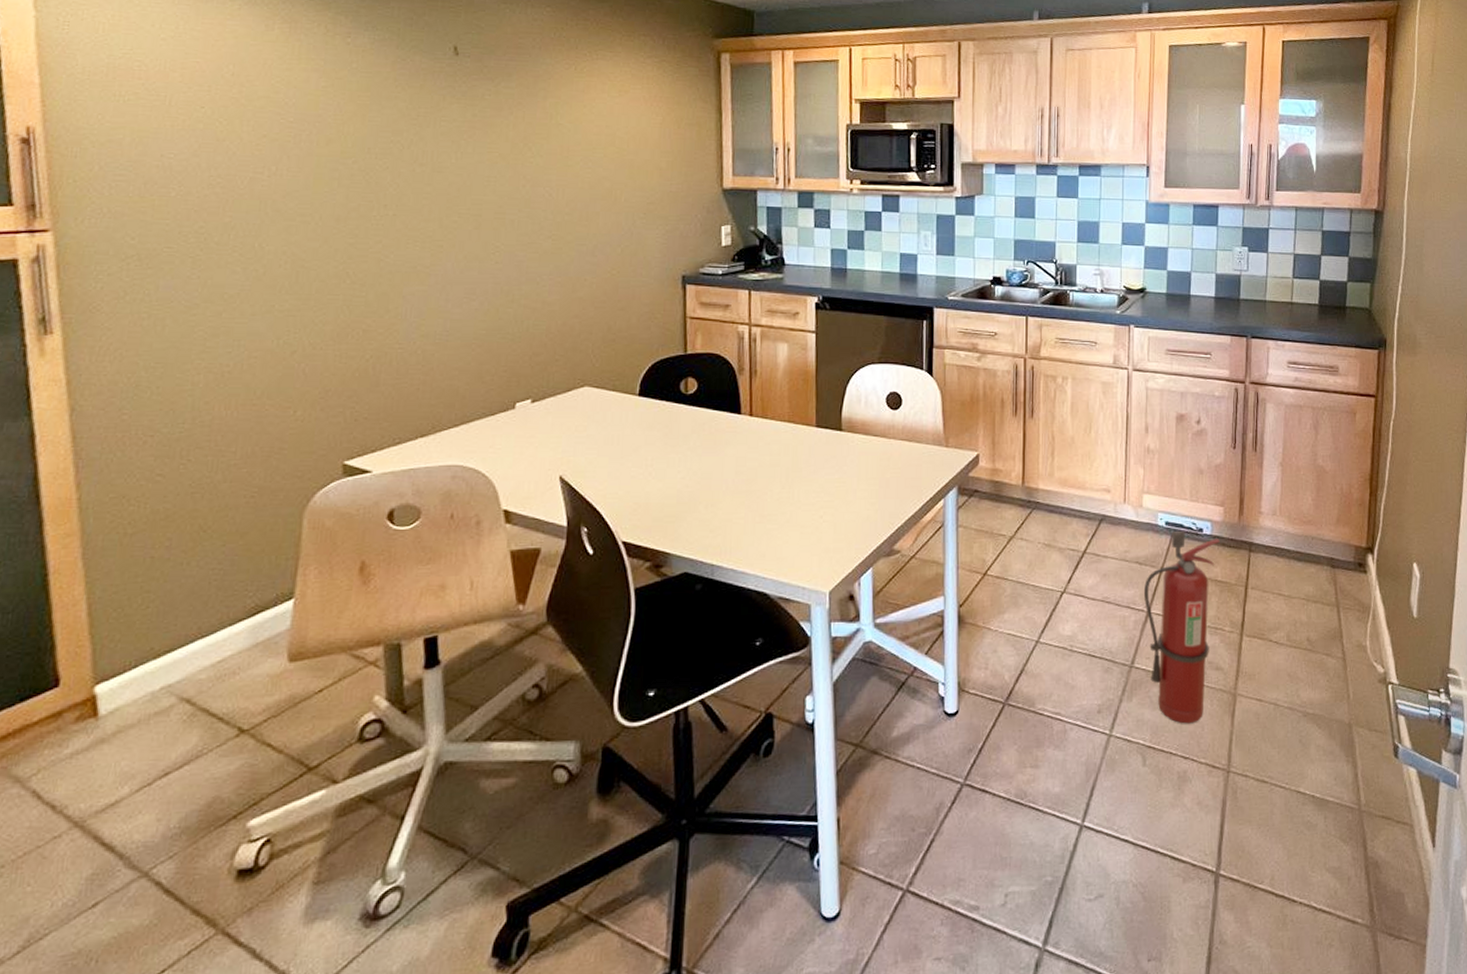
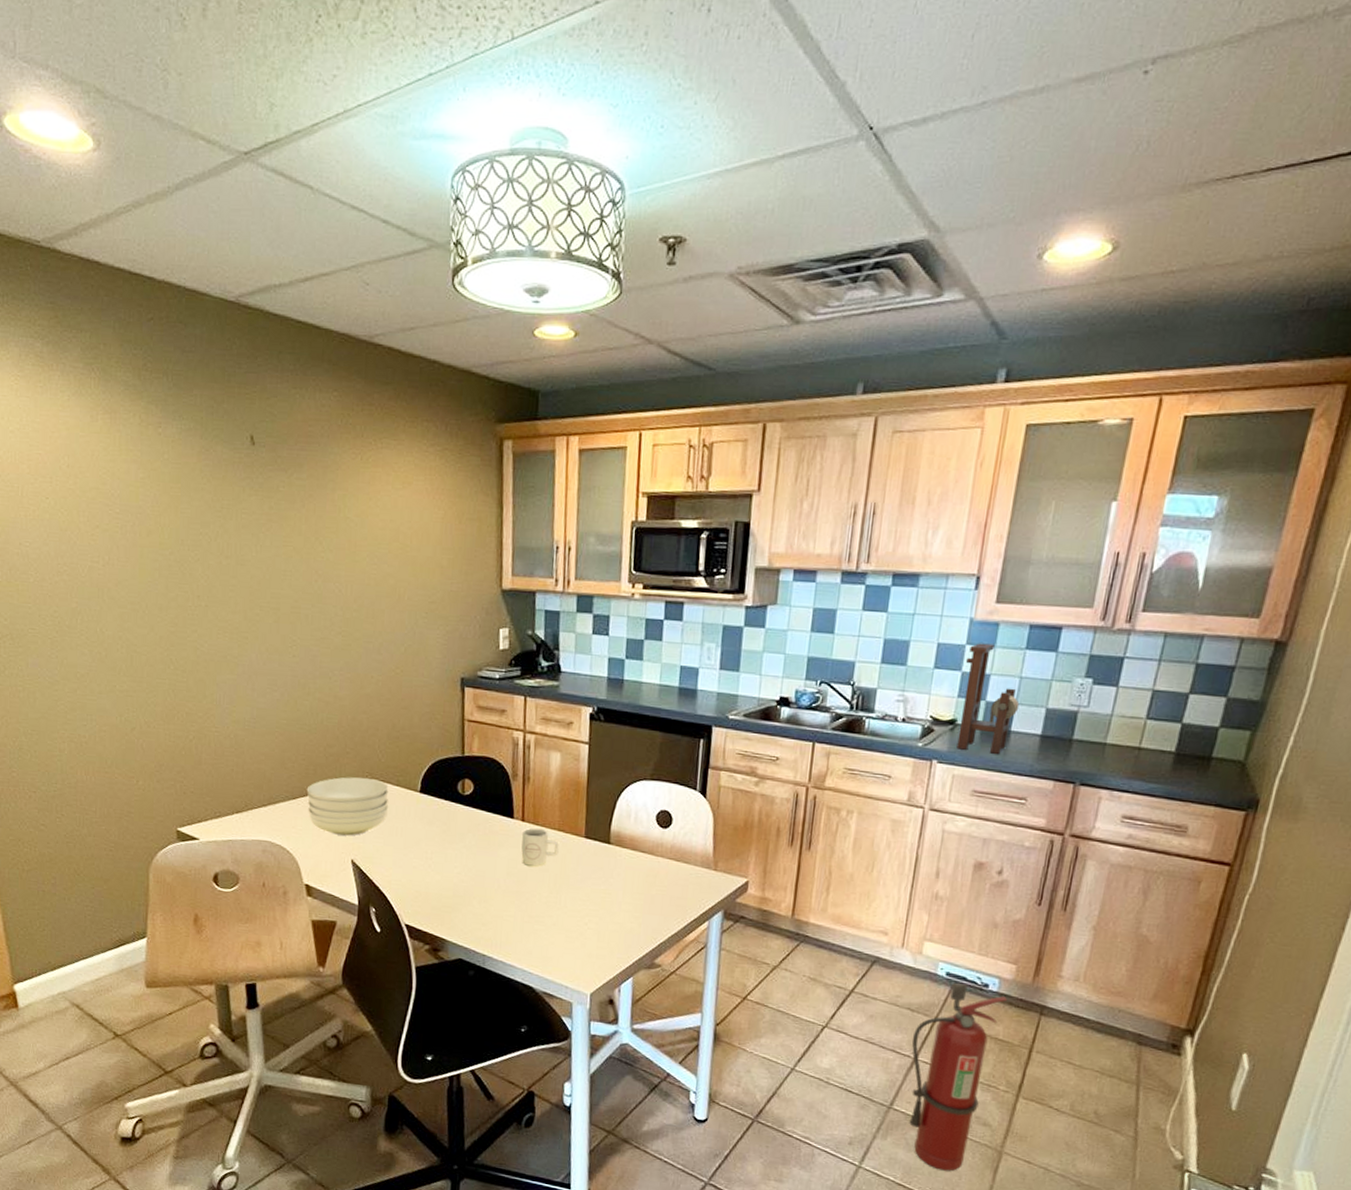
bowl: none [507,385,604,450] -> present [306,777,389,836]
mug: none [750,421,790,462] -> present [521,828,559,867]
paper towel holder: none [1147,221,1194,317] -> present [956,643,1020,755]

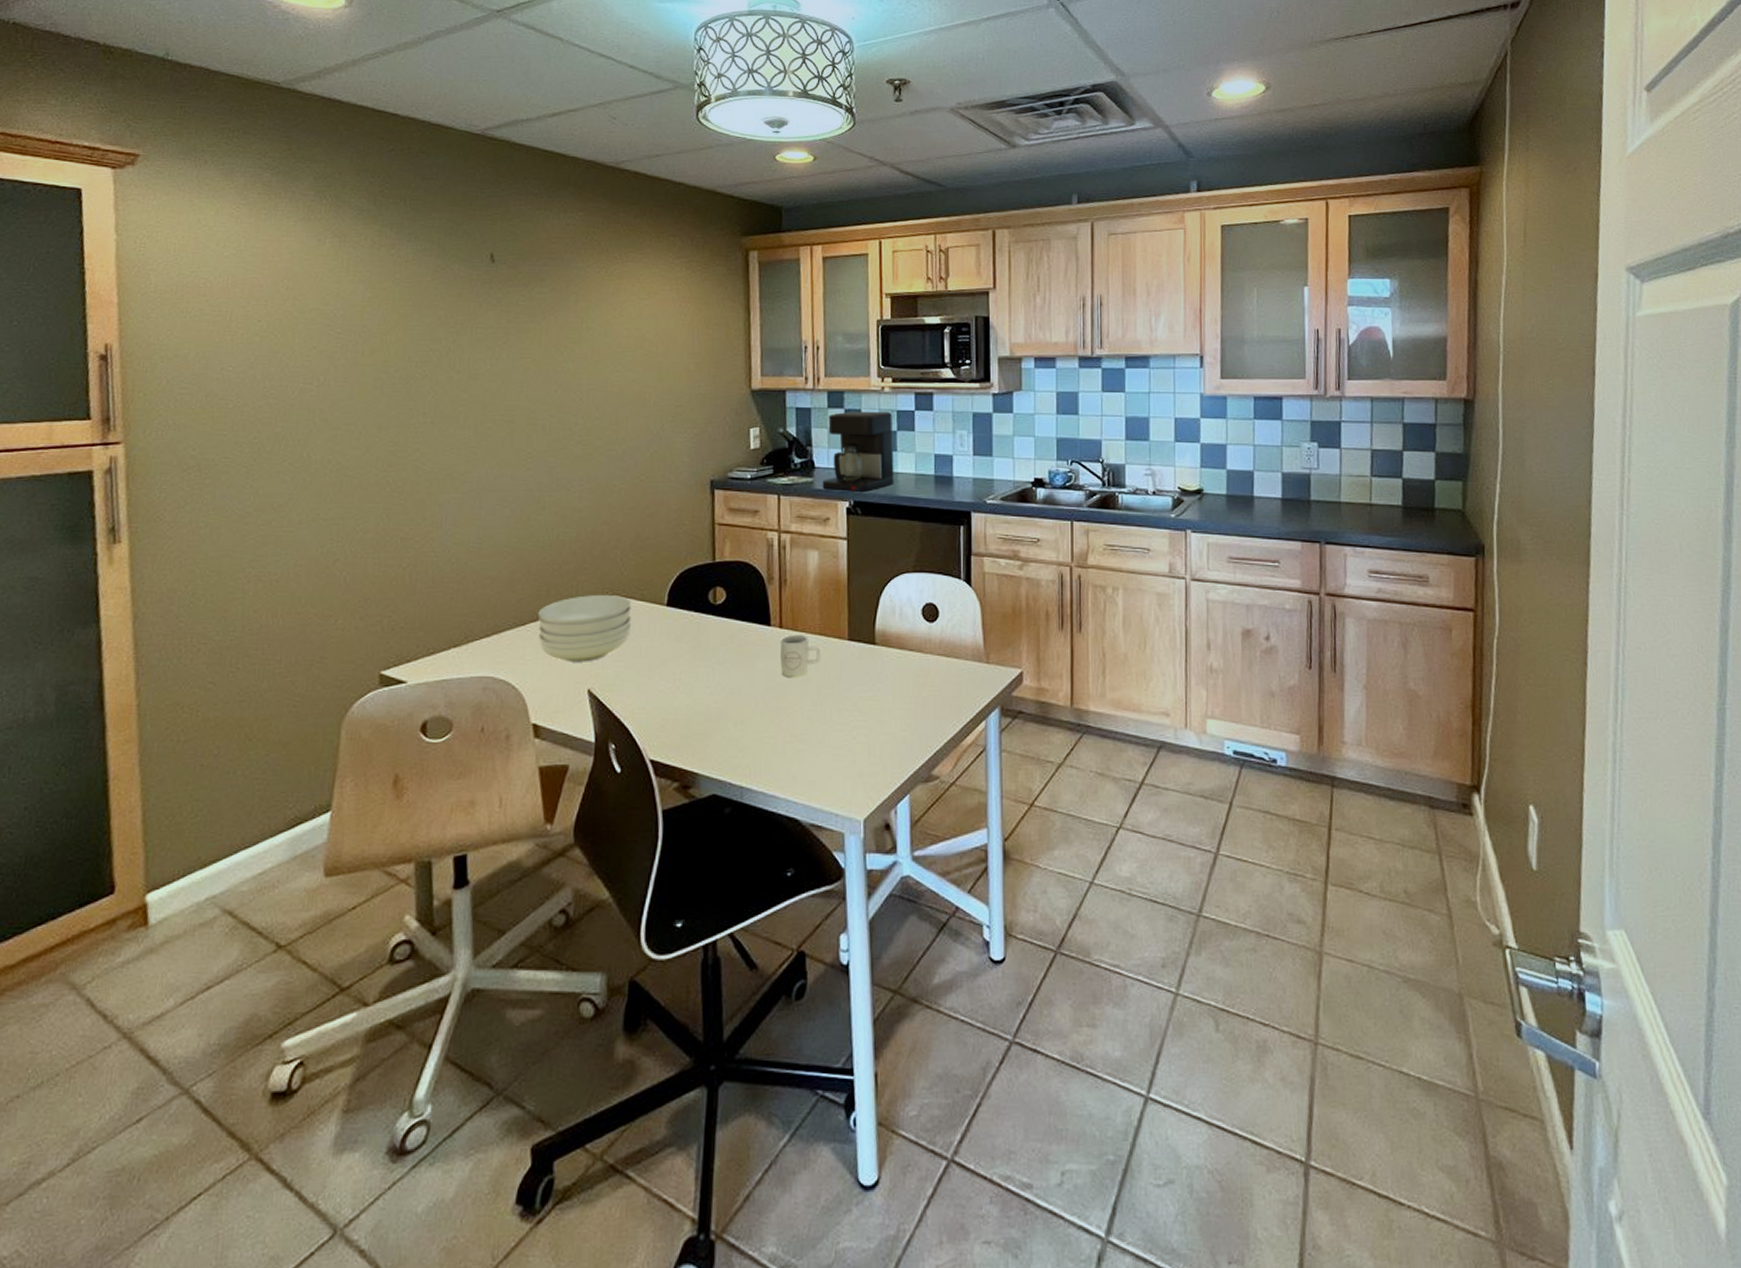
coffee maker: none [567,616,641,700] -> present [822,411,894,493]
fire extinguisher: present [909,983,1007,1171] -> none [1211,762,1297,985]
paper towel holder: present [956,643,1020,755] -> none [1203,416,1257,521]

